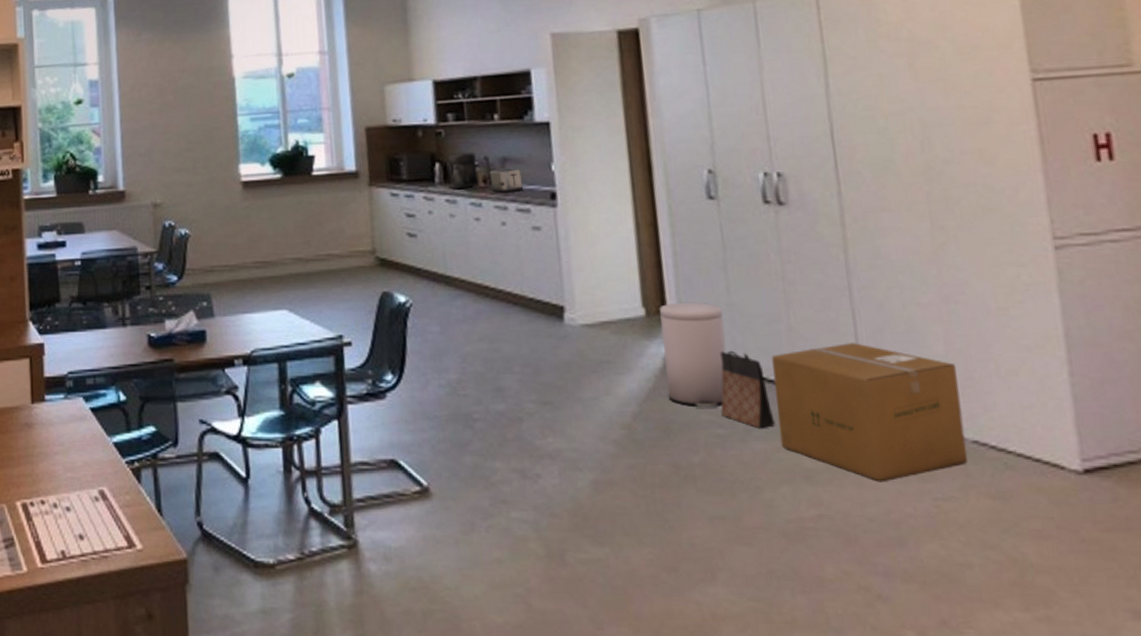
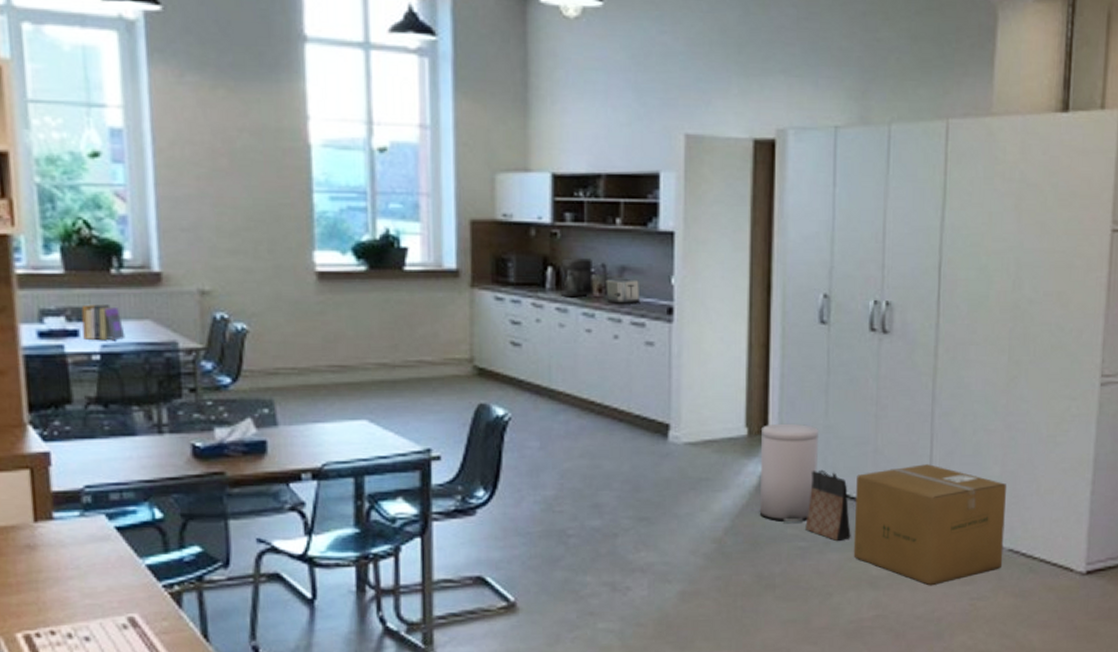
books: none [68,218,99,250] -> present [81,303,125,341]

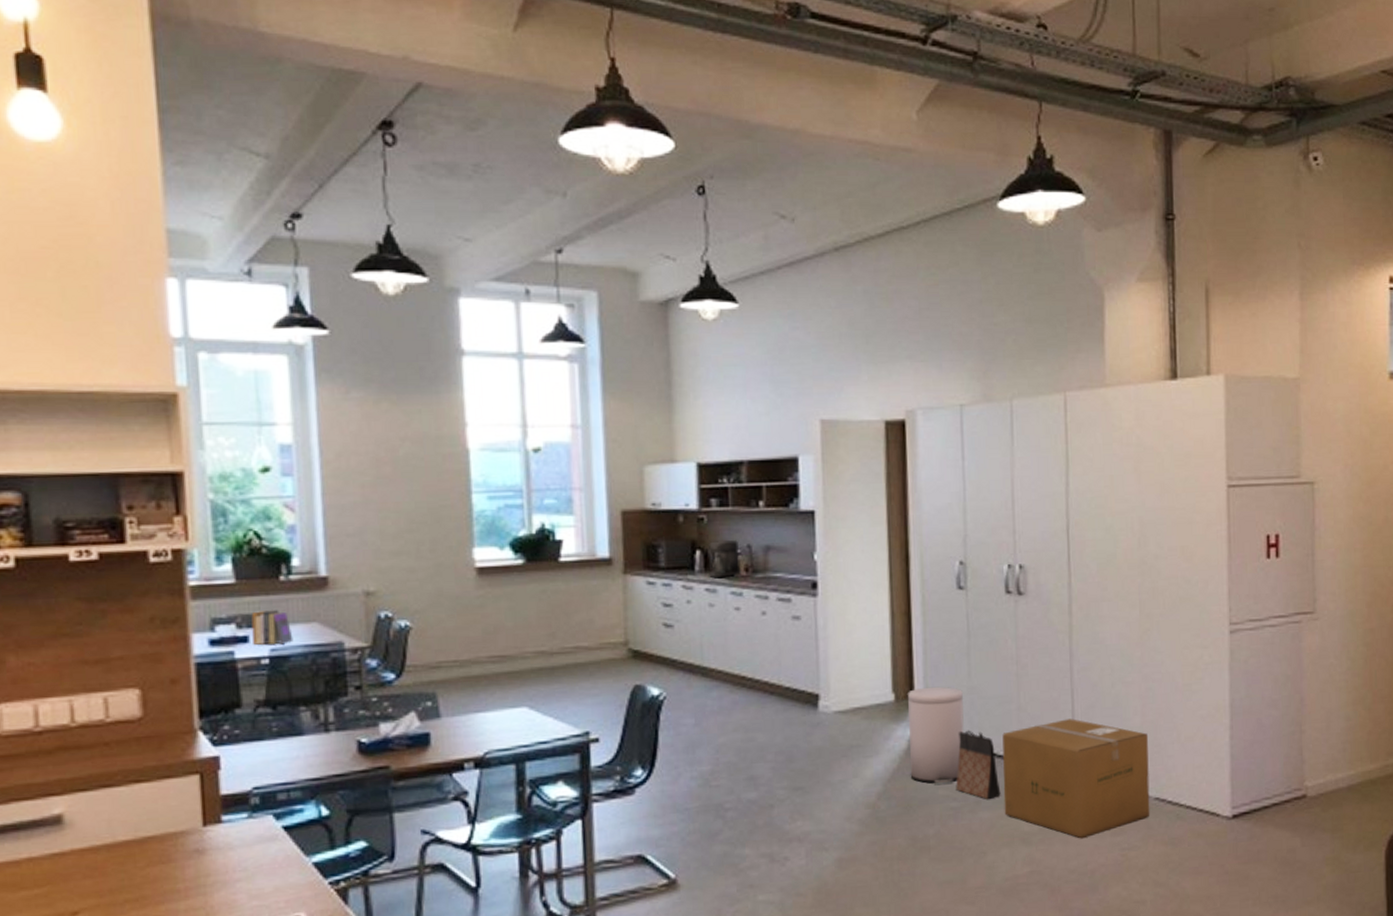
toaster: present [606,278,641,305] -> none [752,556,786,583]

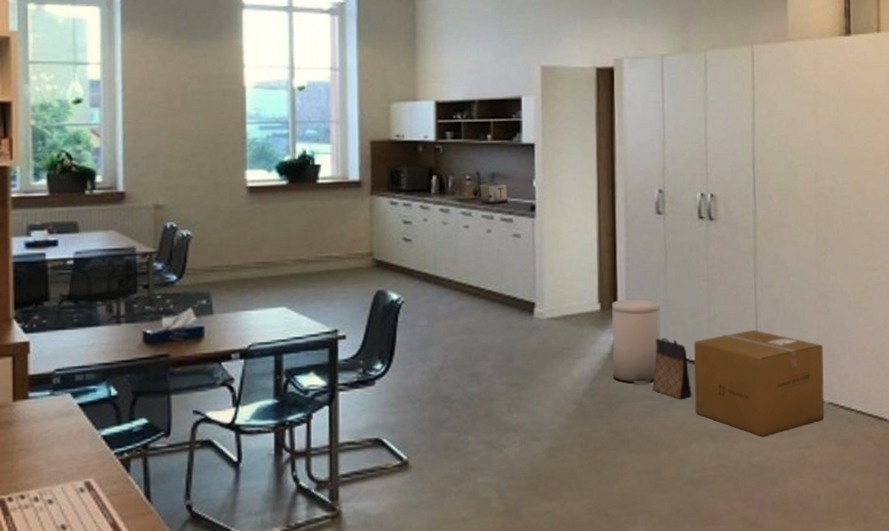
books: present [251,609,294,645] -> none [61,218,94,249]
coffee maker: present [709,539,742,579] -> none [443,167,471,200]
toaster: none [752,556,786,583] -> present [480,182,508,205]

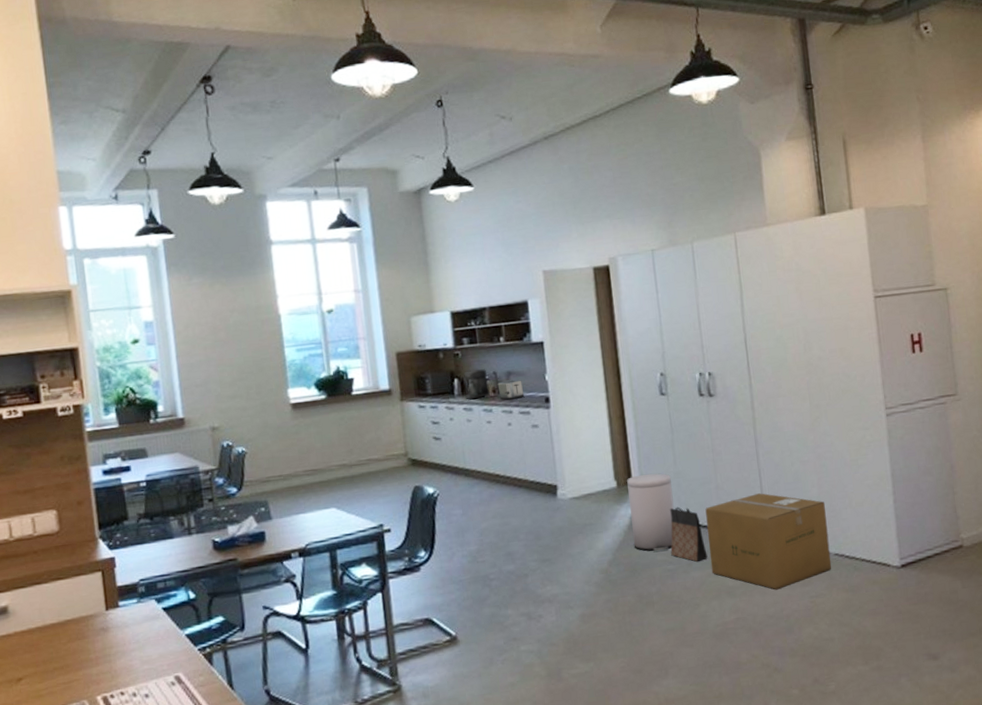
coffee maker: none [443,167,471,200] -> present [465,369,490,400]

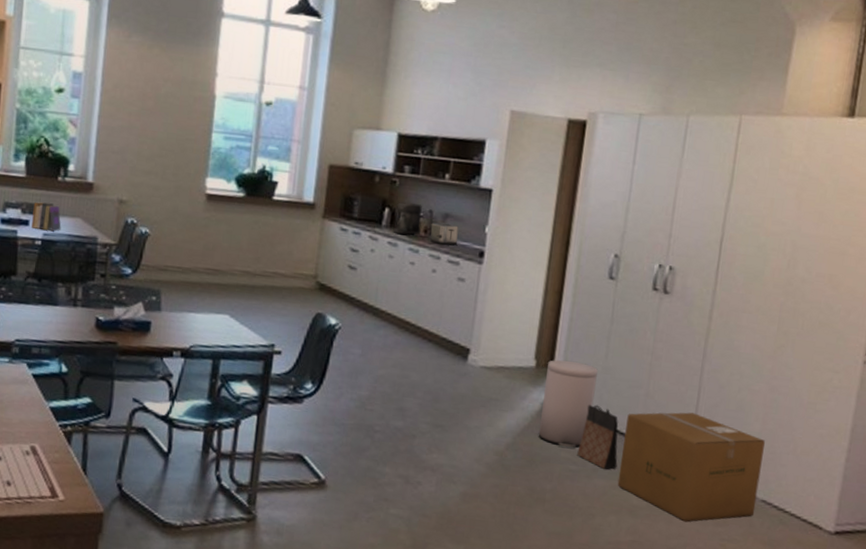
books: none [131,445,162,472] -> present [32,201,61,232]

